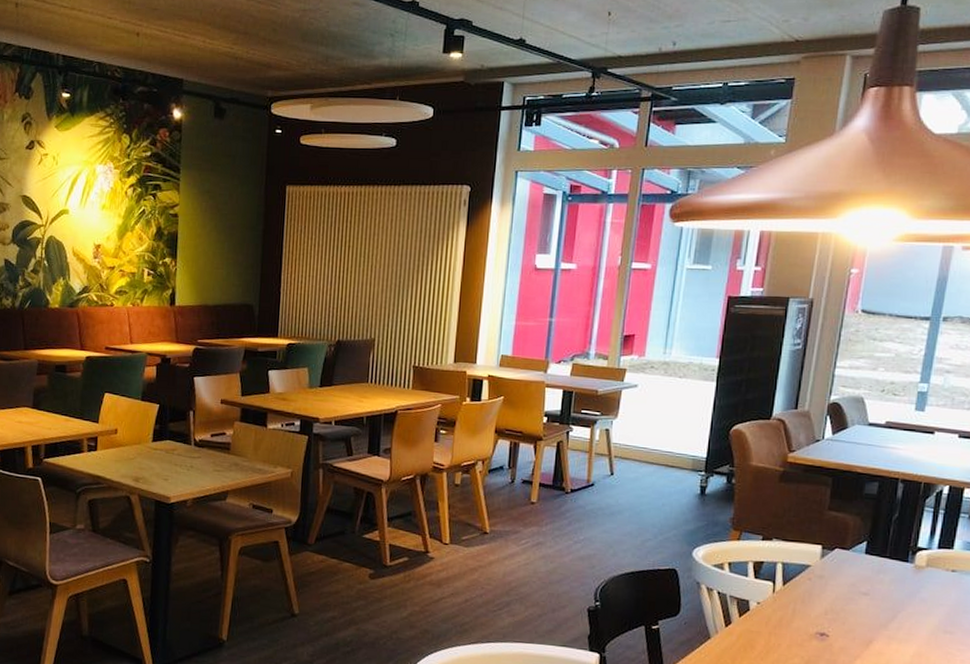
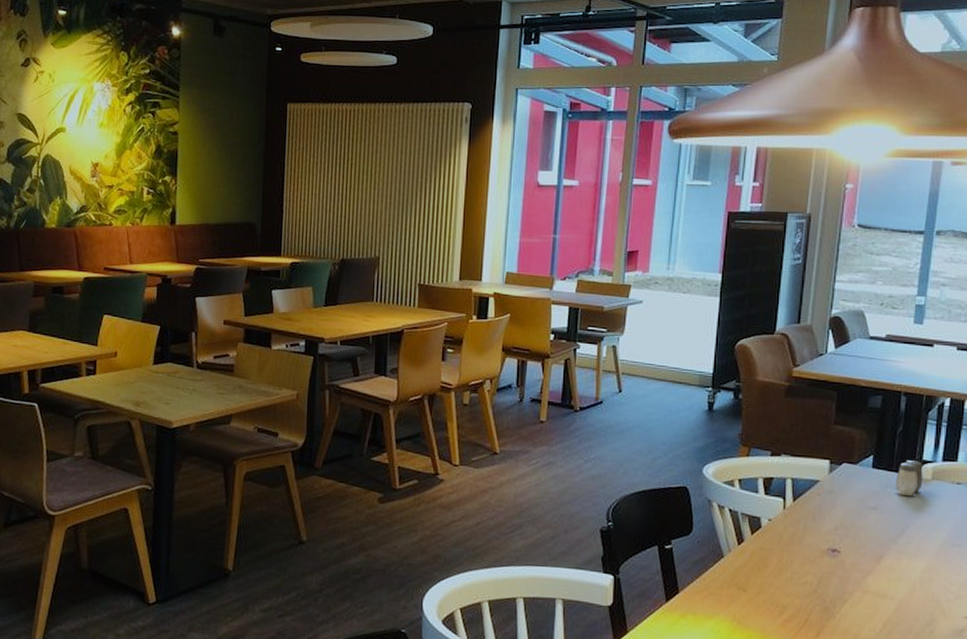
salt and pepper shaker: none [889,547,918,583] -> present [896,460,923,497]

